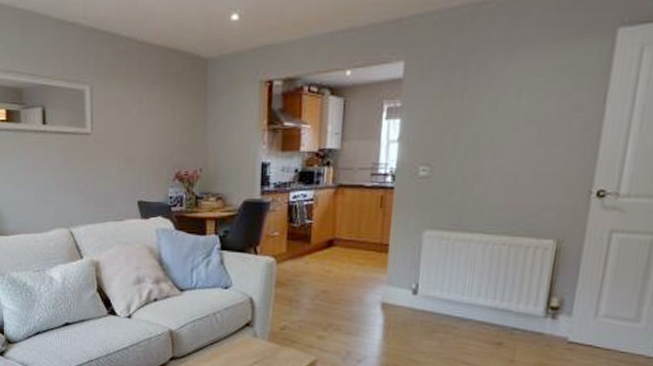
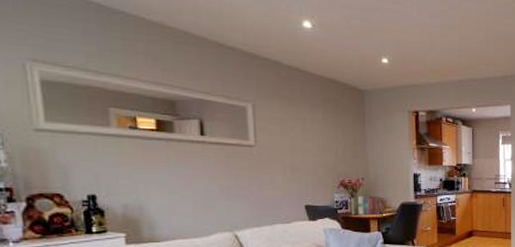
books: none [186,190,225,215] -> present [351,195,386,215]

